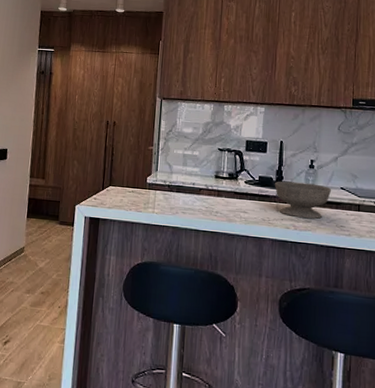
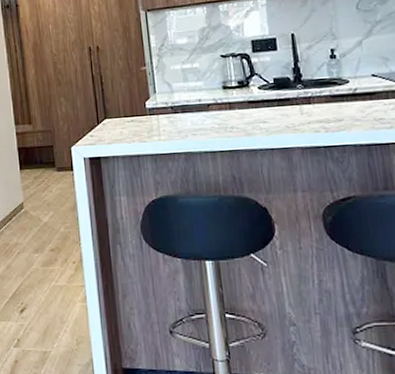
bowl: present [275,181,331,219] -> none [293,75,361,118]

